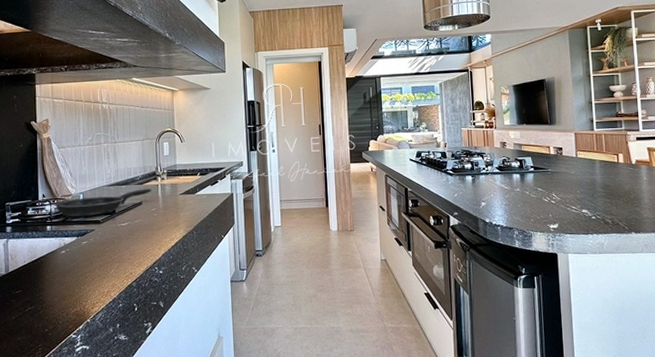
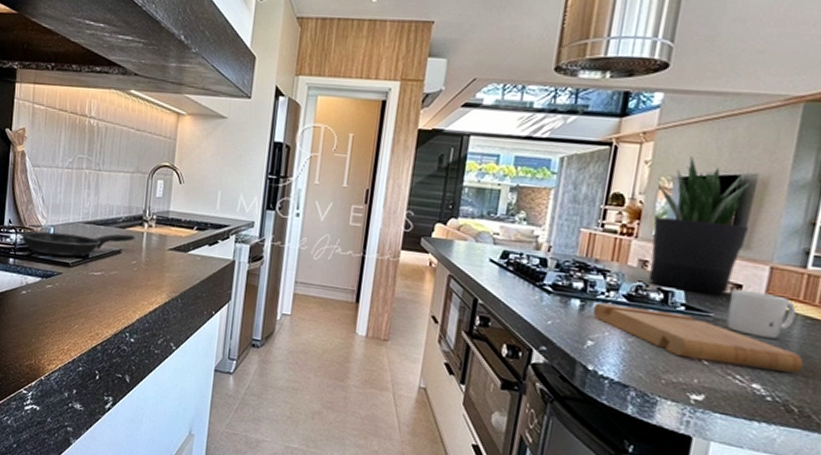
cutting board: none [480,173,607,202] -> present [592,303,804,374]
planter: none [501,71,557,158] -> present [648,156,751,295]
mug: none [557,150,595,180] -> present [726,288,797,339]

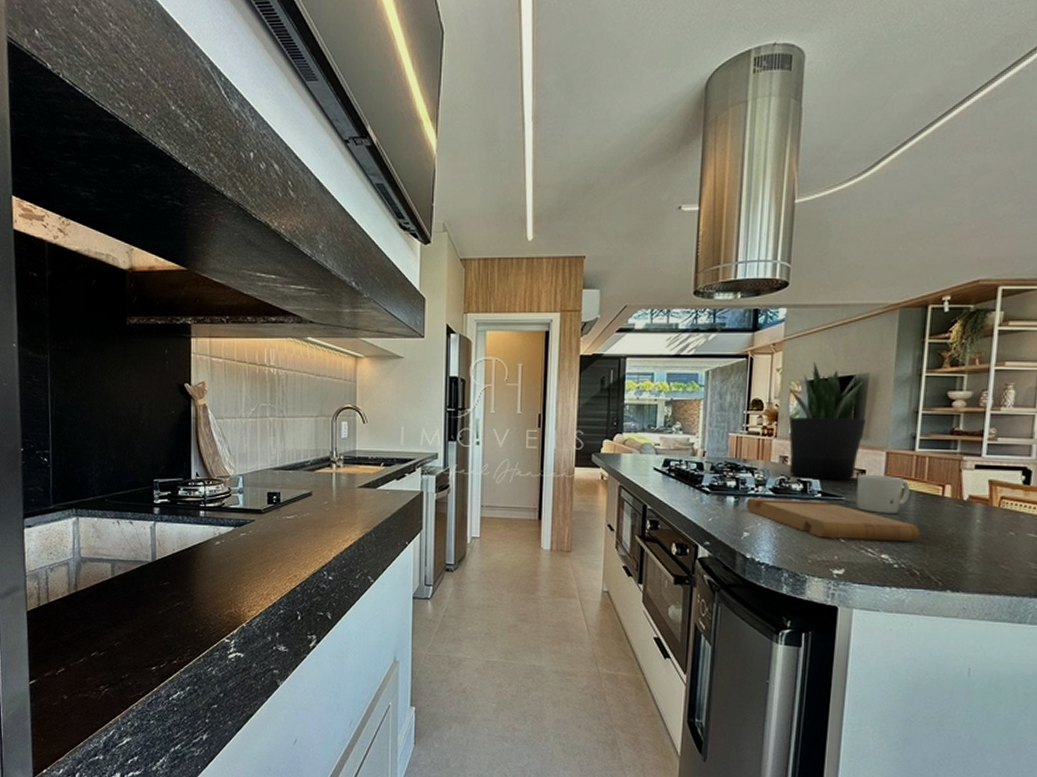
frying pan: present [19,231,135,257] -> none [208,476,325,504]

